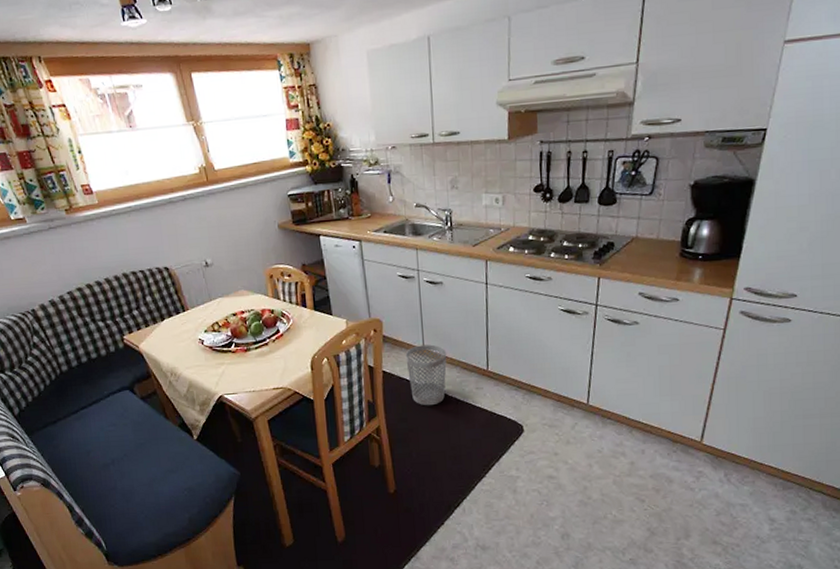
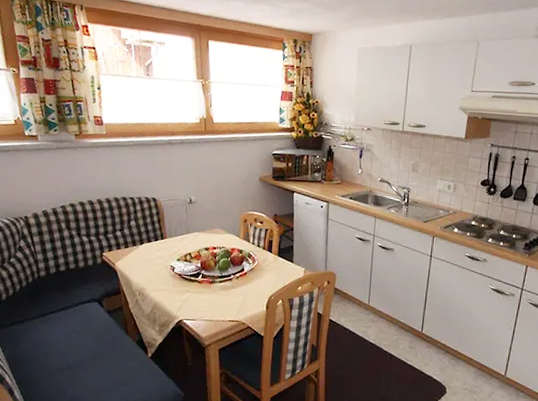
wastebasket: present [405,344,447,406] -> none [351,301,389,357]

